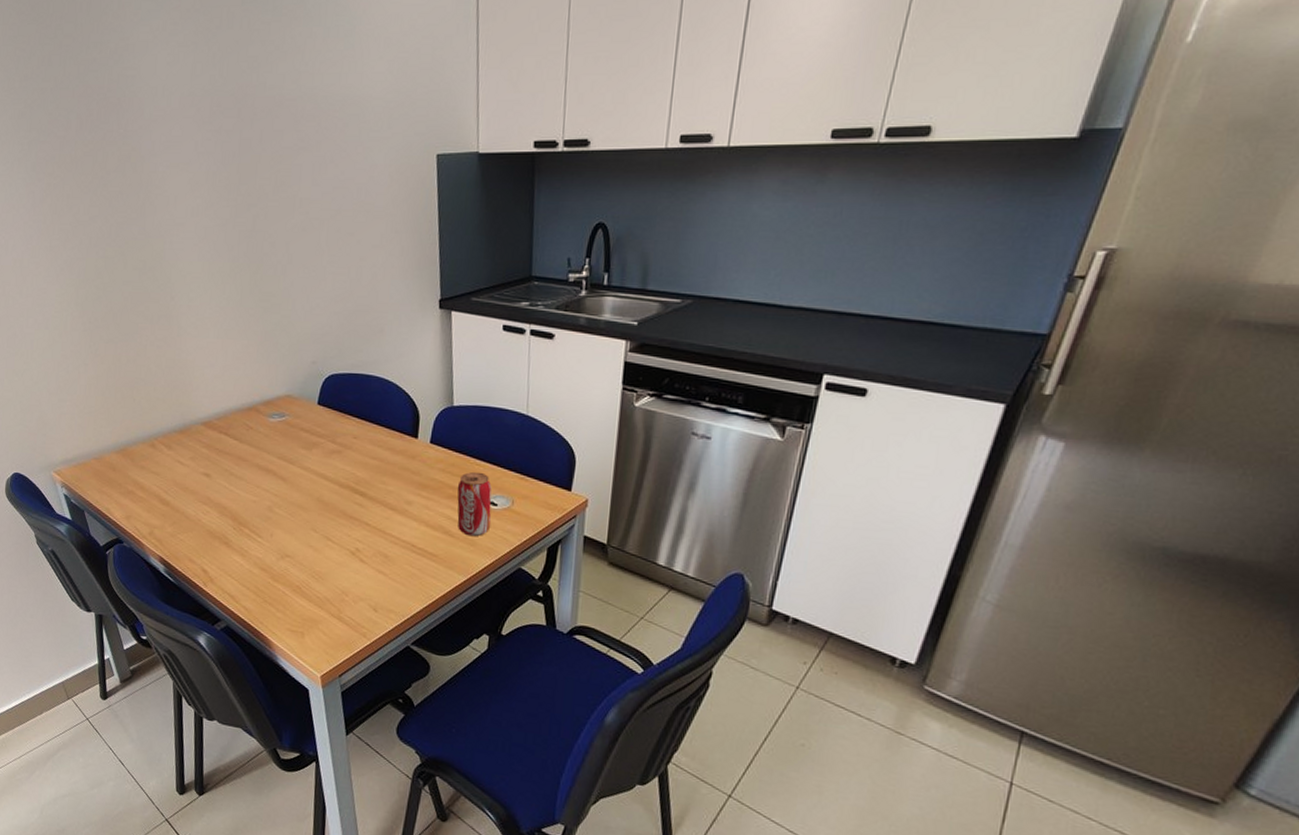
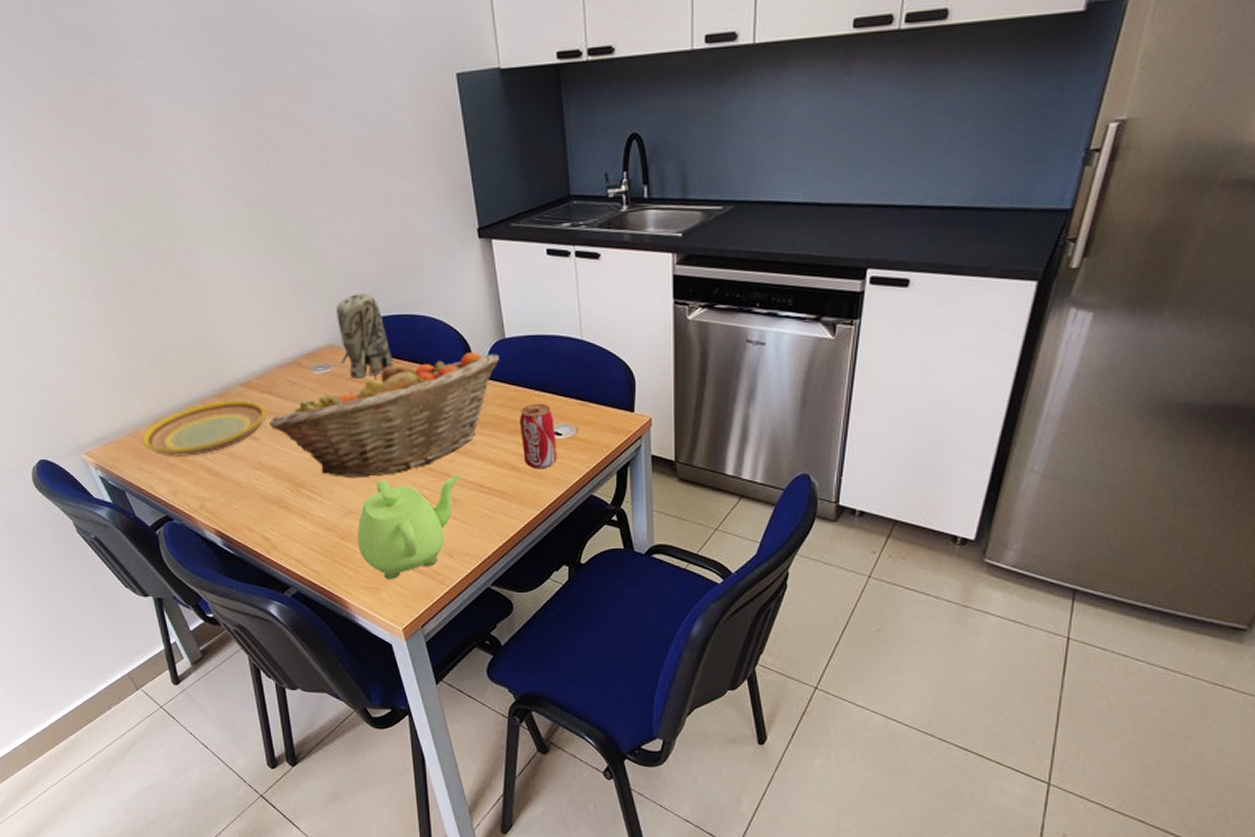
plate: none [106,436,221,485] -> present [142,399,266,457]
fruit basket: none [221,416,445,525] -> present [268,352,499,479]
teapot: none [289,528,394,626] -> present [357,475,460,579]
toy elephant: none [295,350,345,430] -> present [336,293,393,379]

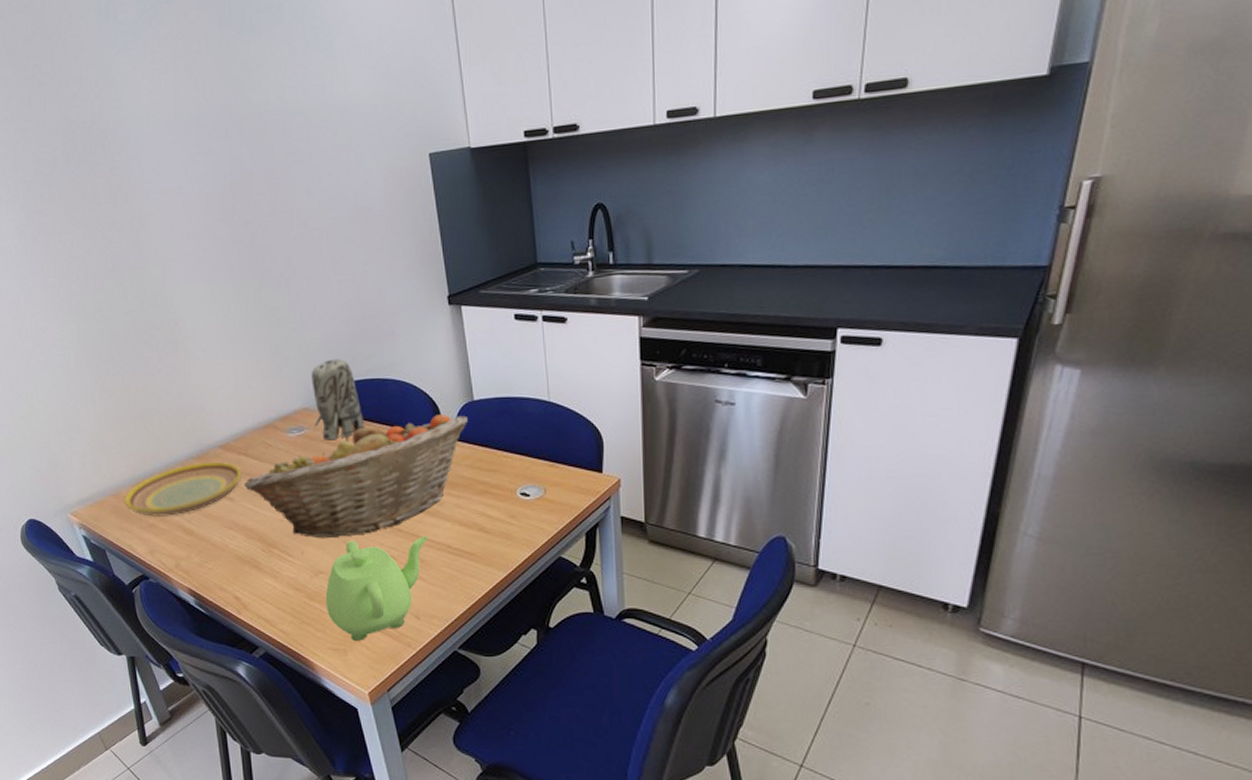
beverage can: present [519,403,558,469] -> none [487,464,526,531]

